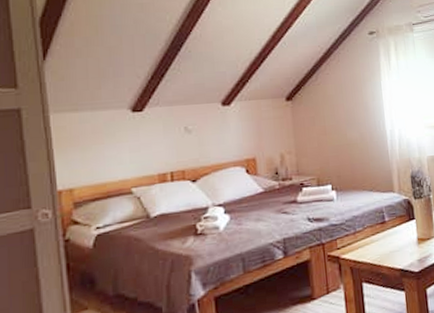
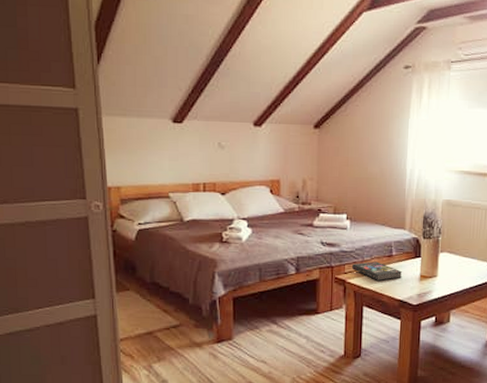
book: none [343,230,399,252] -> present [351,261,403,281]

